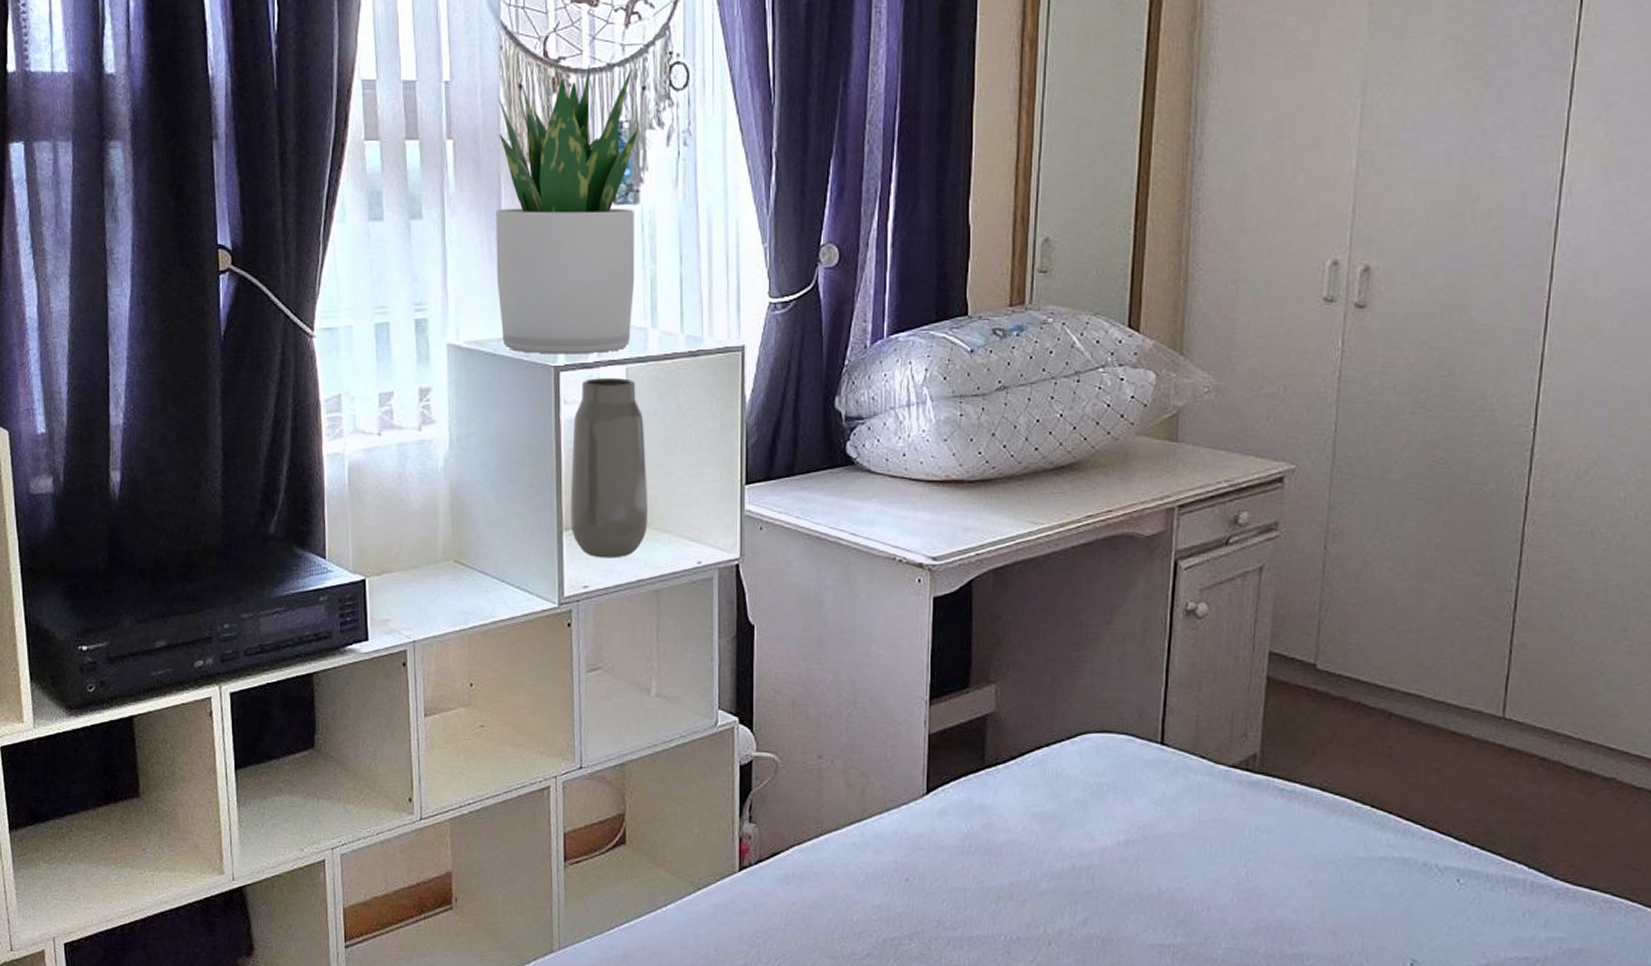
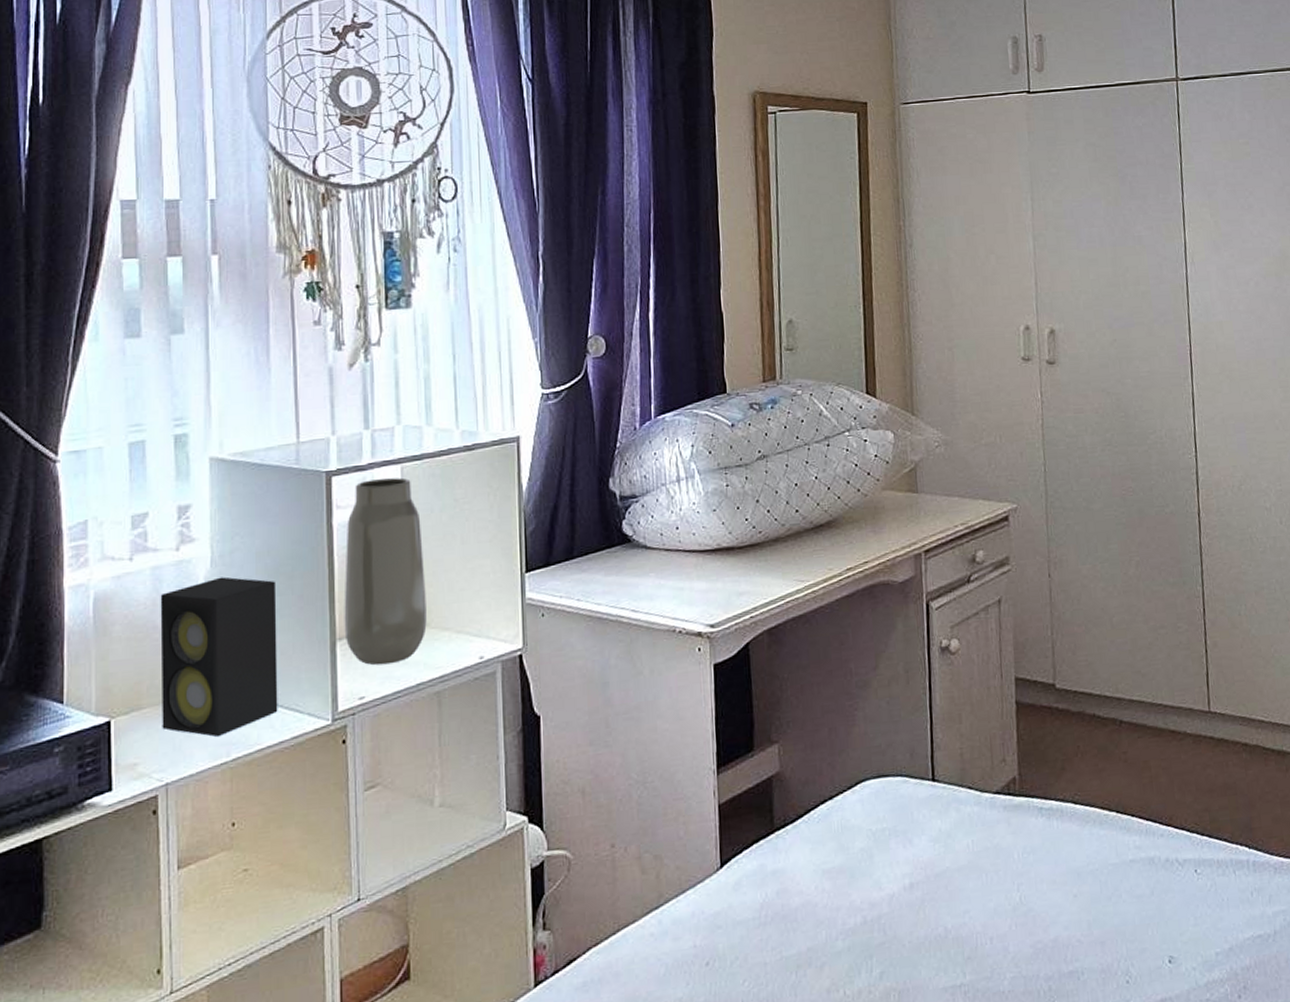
speaker: none [405,459,510,606] -> present [160,576,278,738]
planter: present [496,64,640,354] -> none [263,181,410,460]

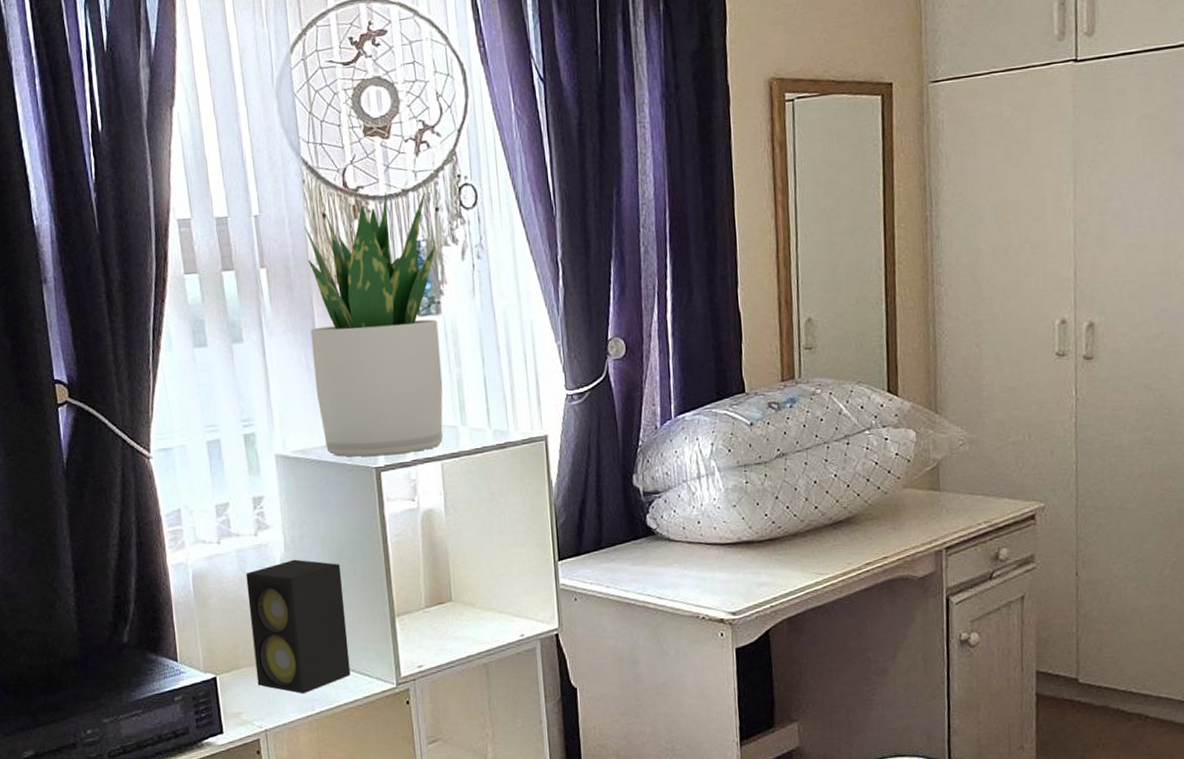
planter: none [263,181,410,460] -> present [305,191,443,457]
vase: present [344,477,427,666] -> none [397,473,473,639]

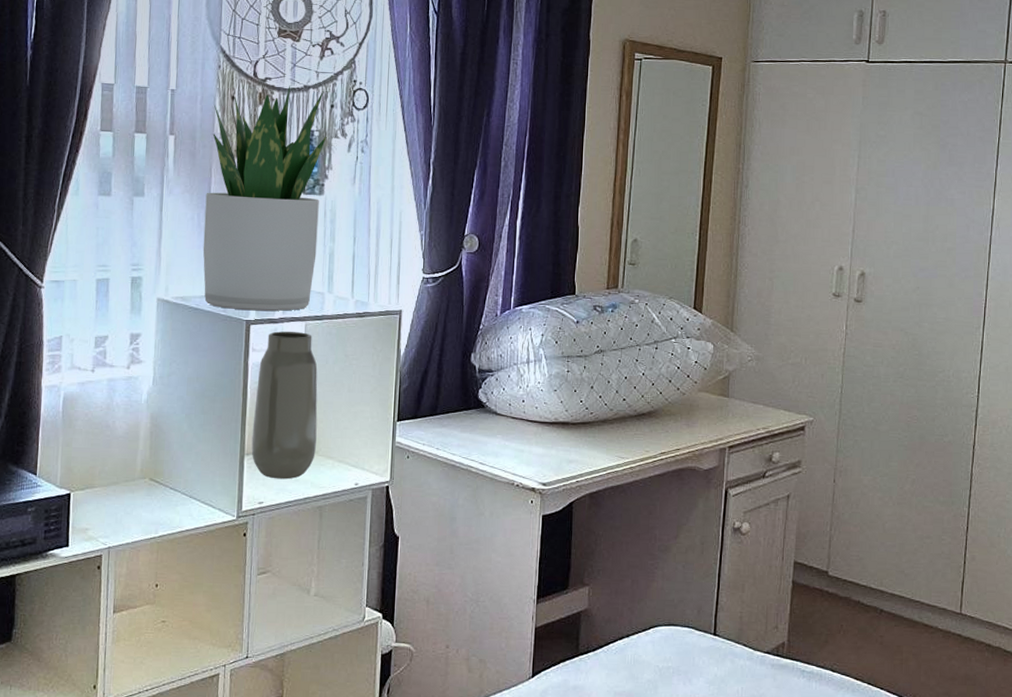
speaker: present [245,559,351,694] -> none [108,393,202,518]
vase: none [397,473,473,639] -> present [251,331,318,479]

